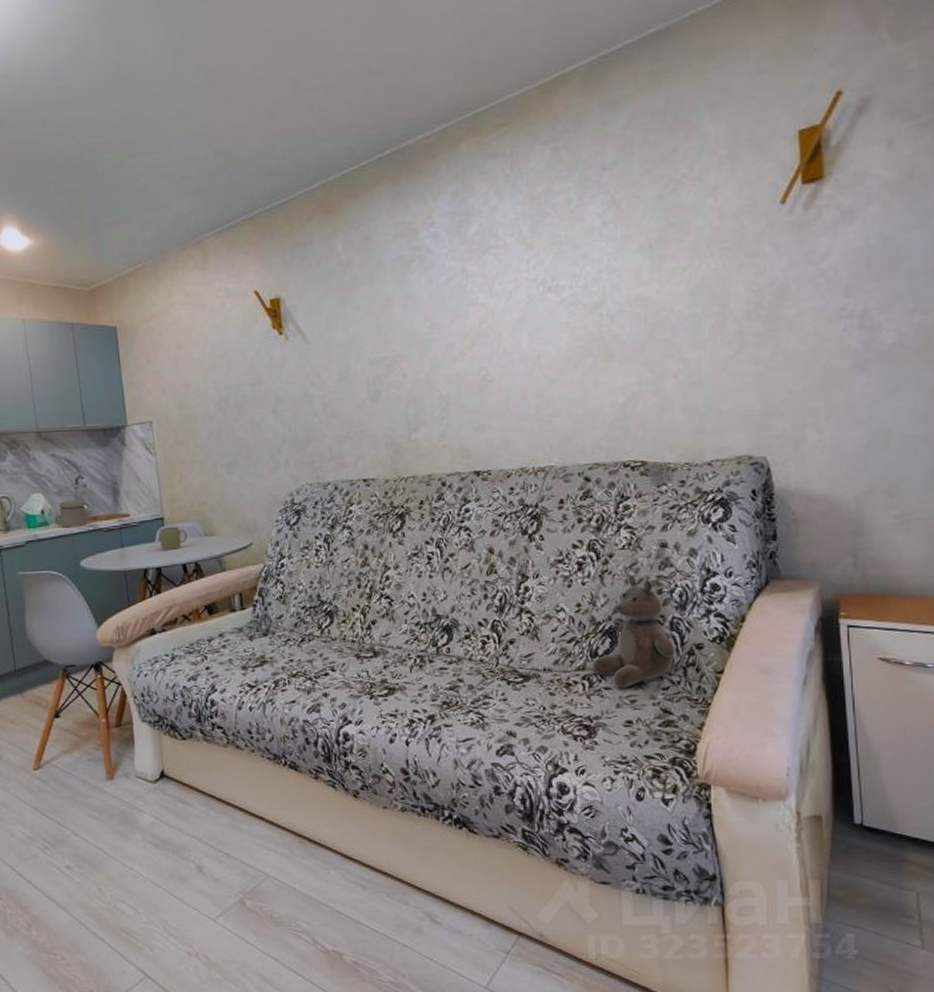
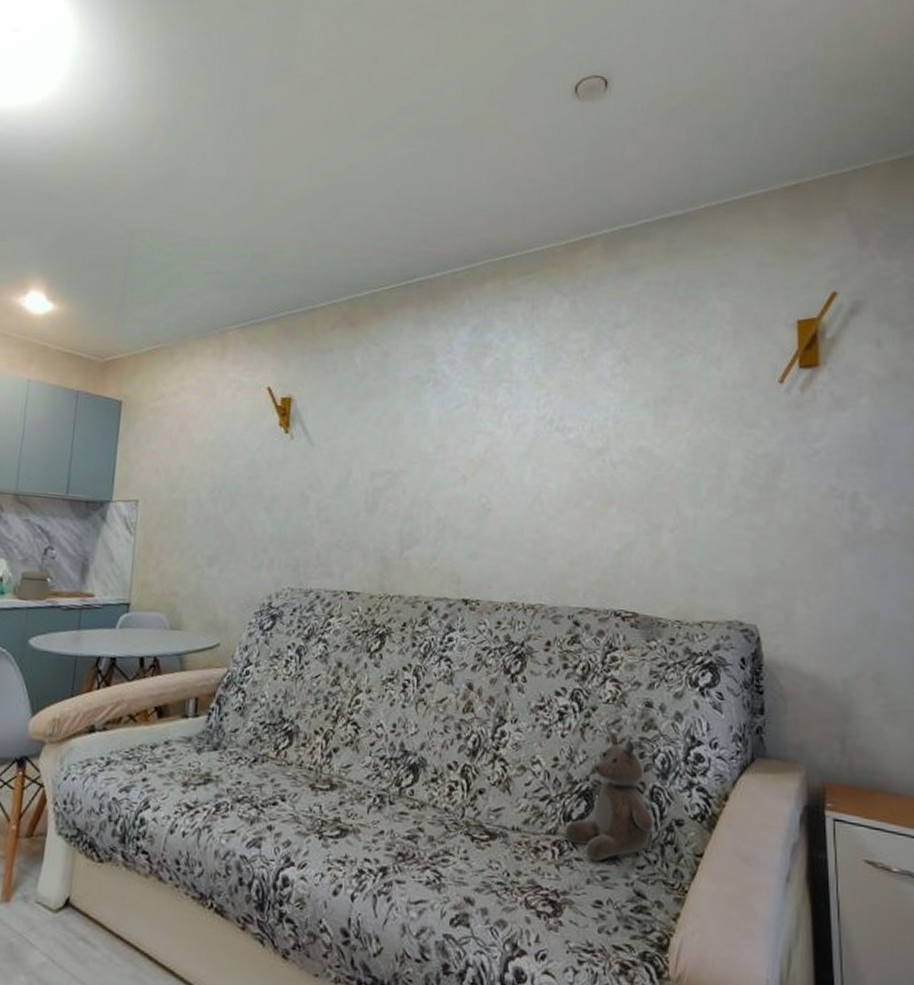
mug: present [159,526,188,551] -> none [120,613,152,640]

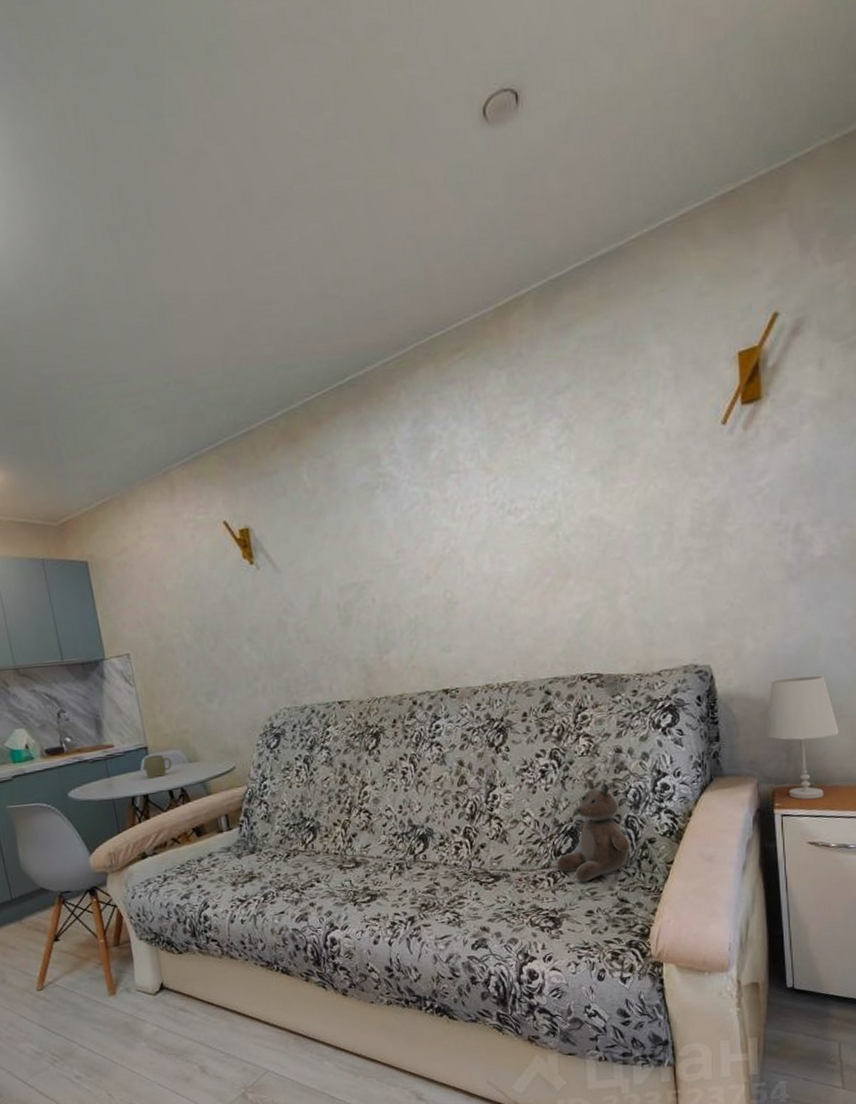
jar: present [16,570,51,602] -> none [43,733,72,762]
mug: none [120,613,152,640] -> present [143,754,172,779]
table lamp: none [817,654,901,807] -> present [766,675,839,800]

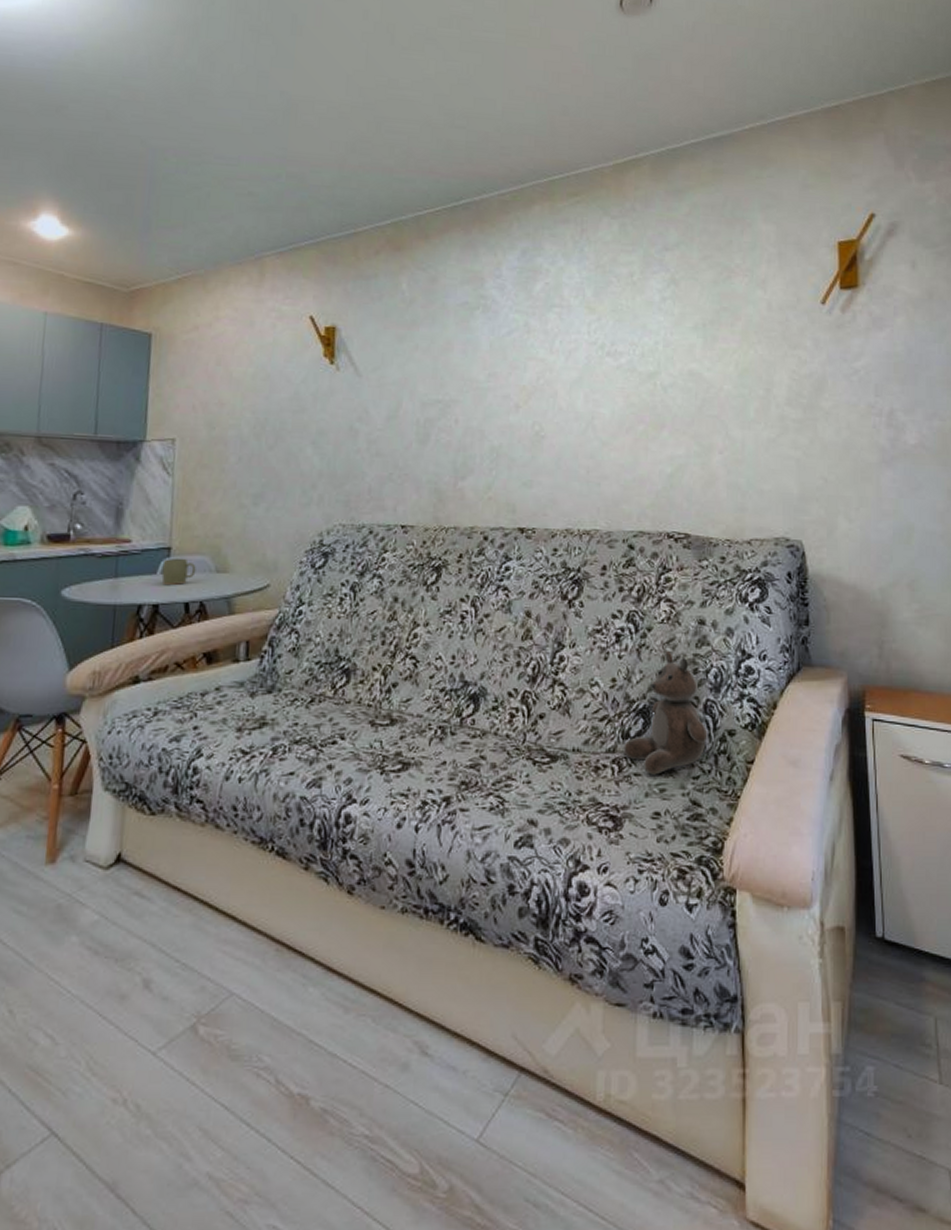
table lamp: present [766,675,839,800] -> none [858,565,932,705]

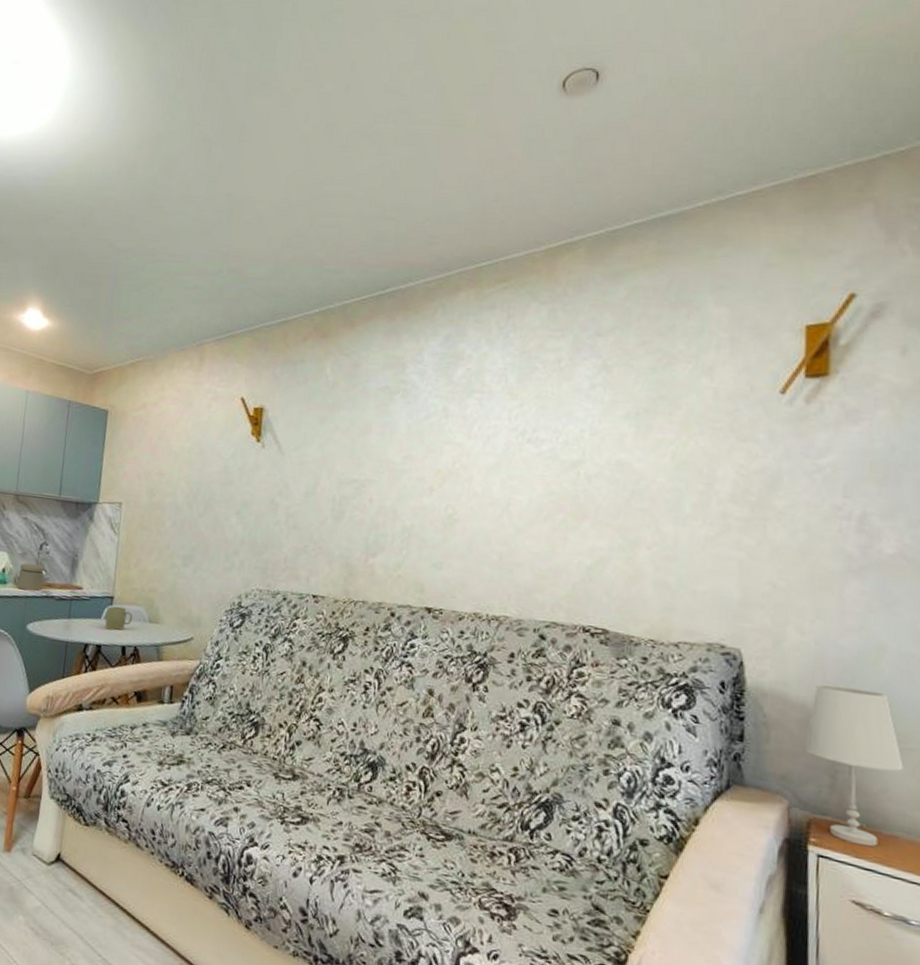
jar: none [44,517,82,550] -> present [16,563,46,592]
stuffed animal: present [623,651,708,775] -> none [522,747,617,872]
table lamp: none [858,565,932,705] -> present [805,683,903,847]

